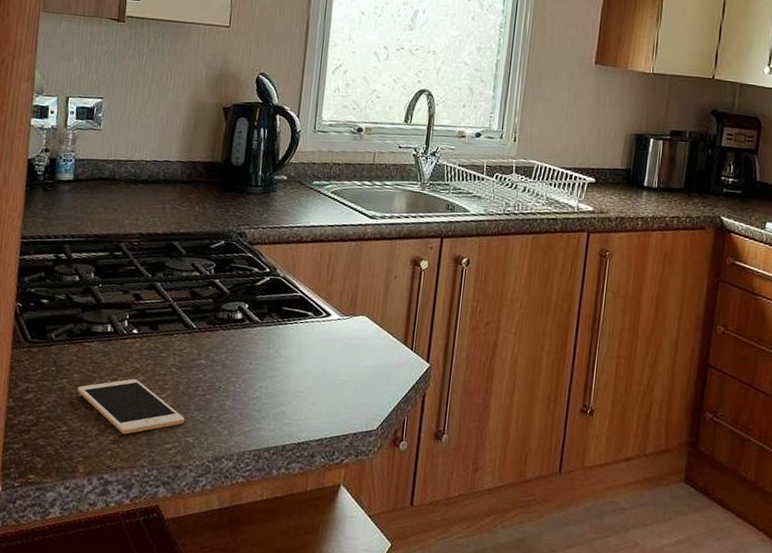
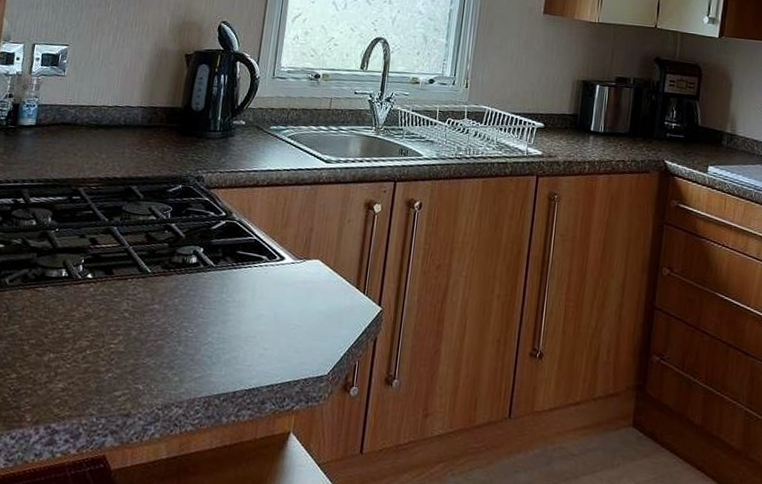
cell phone: present [77,379,185,435] -> none [28,324,136,382]

